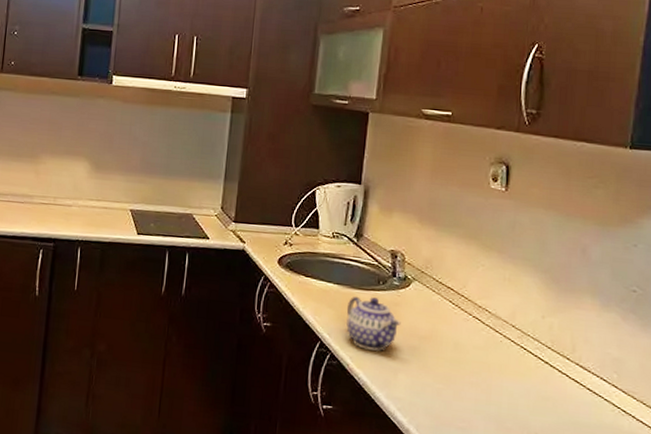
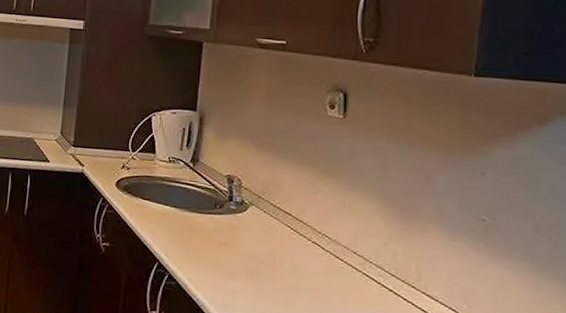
teapot: present [346,296,401,351] -> none [183,219,239,274]

